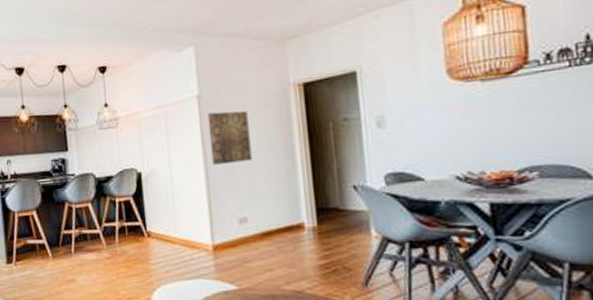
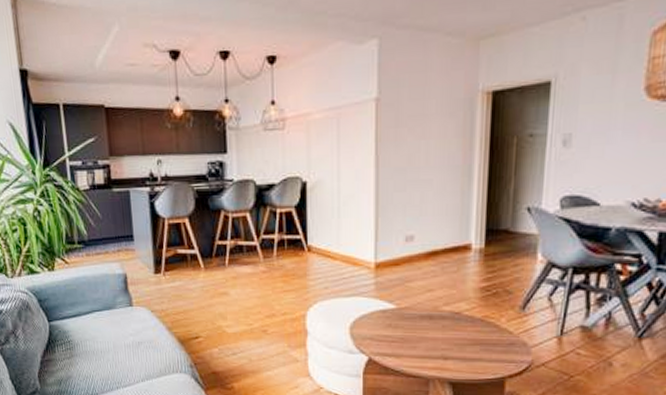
wall art: present [207,110,252,166] -> none [384,118,428,179]

